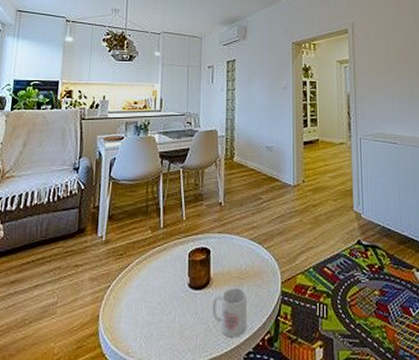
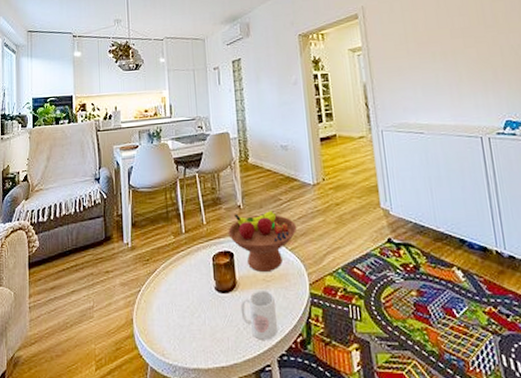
fruit bowl: none [207,209,275,270] -> present [228,211,297,273]

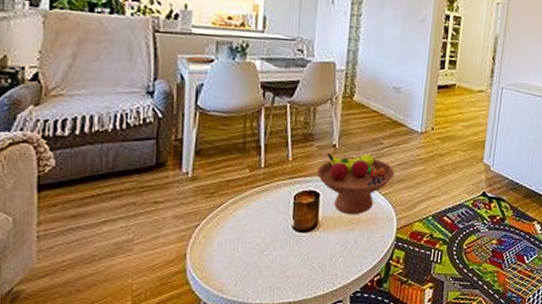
mug: present [240,289,277,340] -> none [318,231,358,278]

